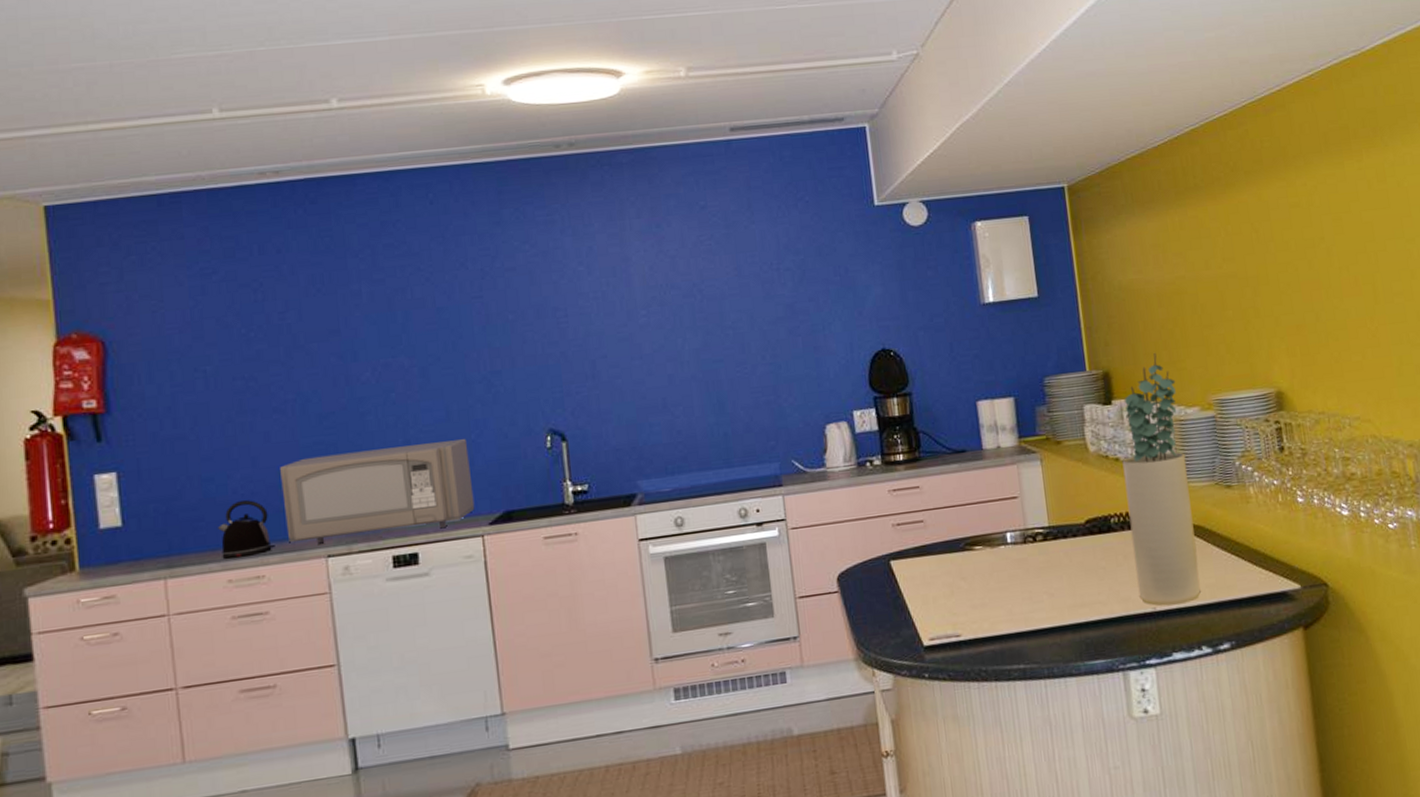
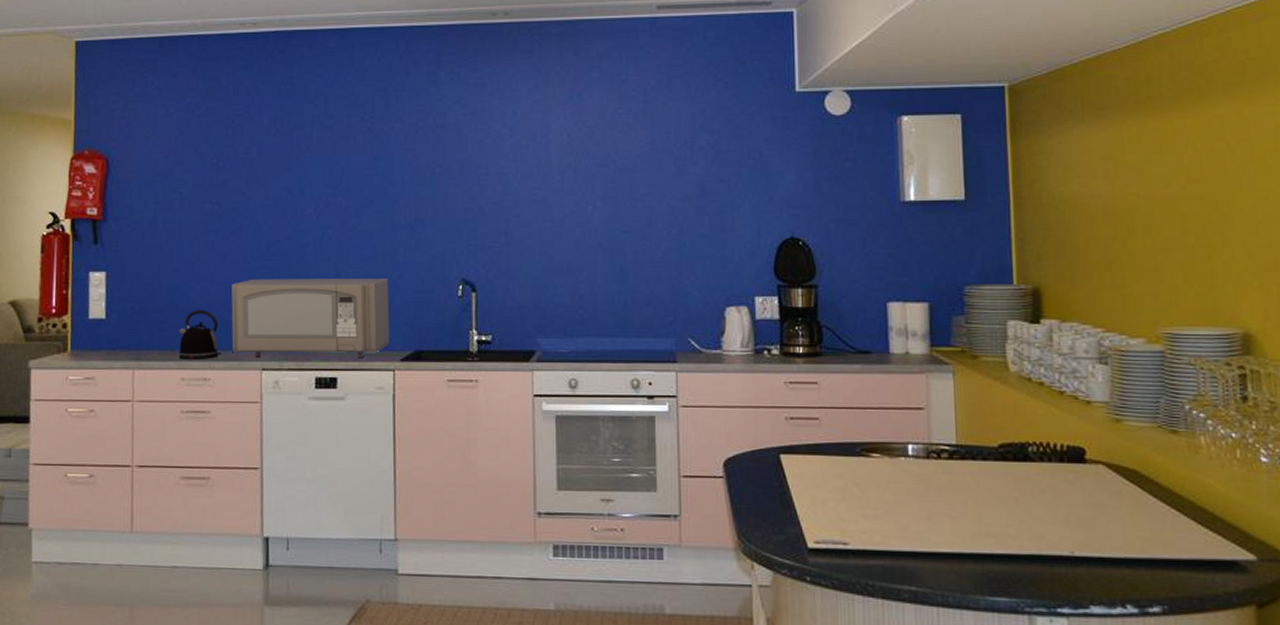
vase: present [1122,352,1201,606] -> none [1047,273,1131,553]

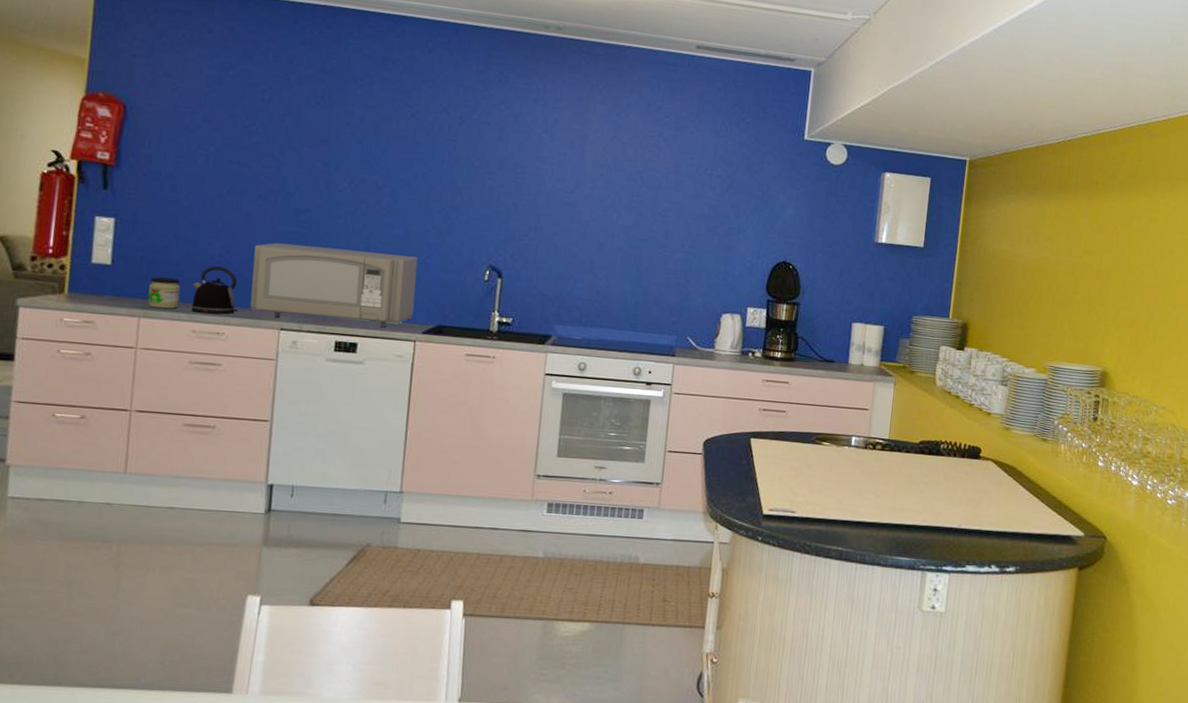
jar: none [139,327,168,359] -> present [147,277,181,309]

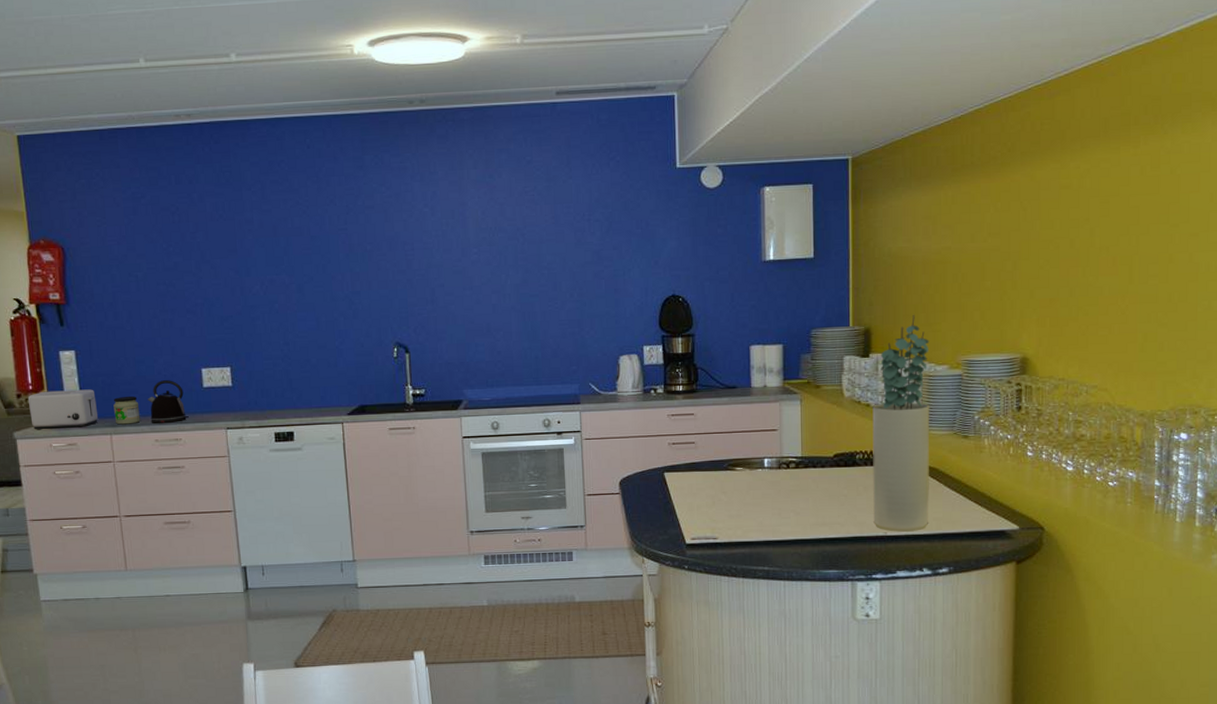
toaster: none [42,257,130,305] -> present [27,389,99,430]
microwave: present [250,242,418,328] -> none [192,345,337,418]
vase: none [950,315,1021,527] -> present [872,314,930,532]

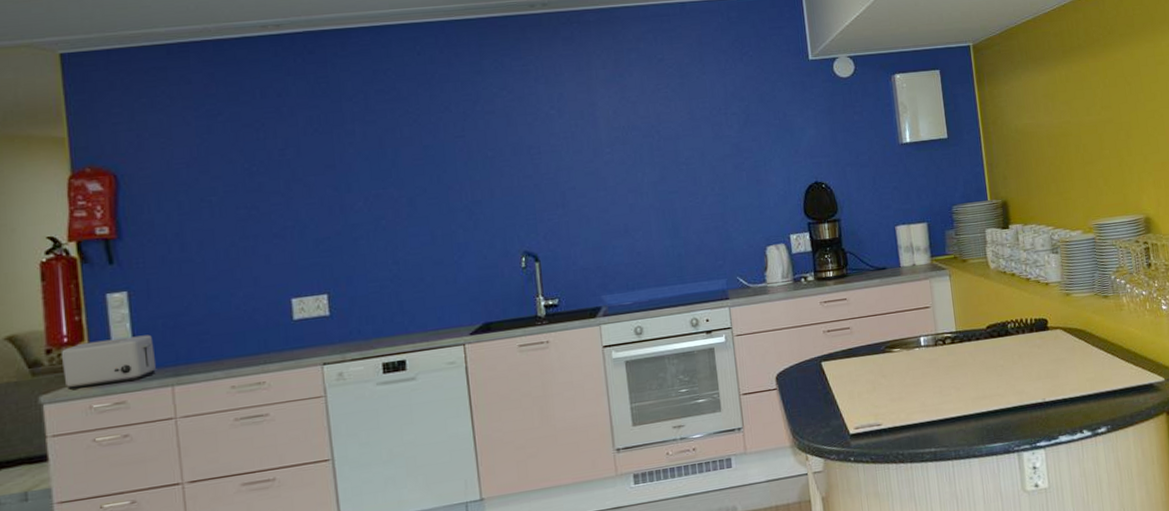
jar: present [113,396,141,425] -> none [177,338,212,374]
kettle: present [147,380,188,424] -> none [221,315,274,368]
vase: present [872,314,930,532] -> none [1017,184,1083,398]

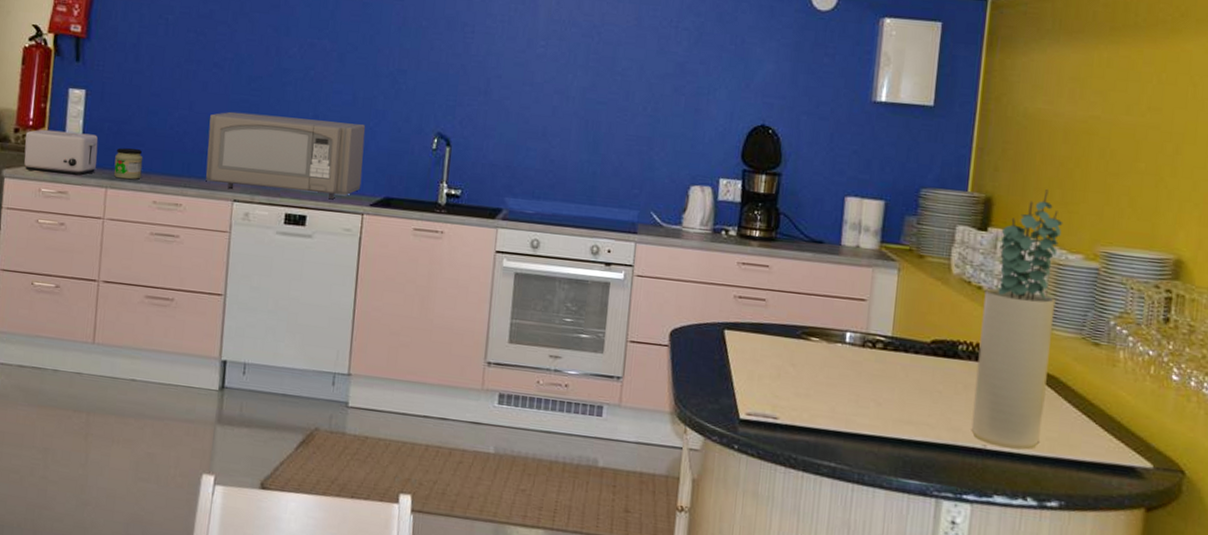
jar: none [177,338,212,374] -> present [114,148,143,180]
microwave: none [280,260,457,354] -> present [206,111,366,200]
vase: none [1017,184,1083,398] -> present [971,188,1063,450]

